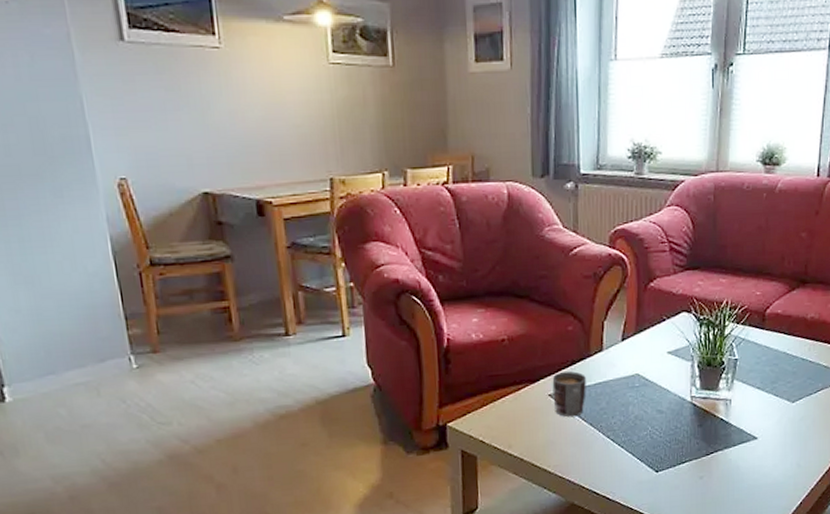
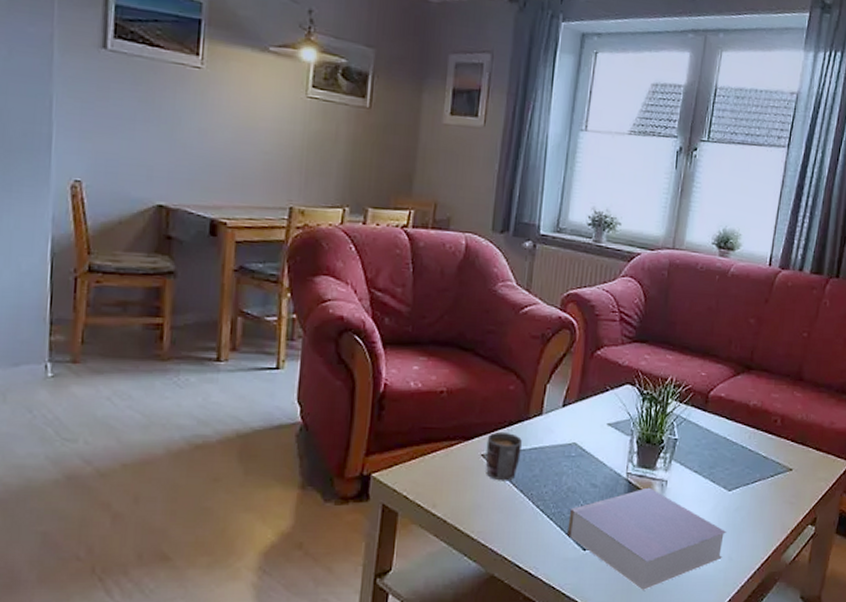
book: none [639,407,793,503] -> present [567,487,727,590]

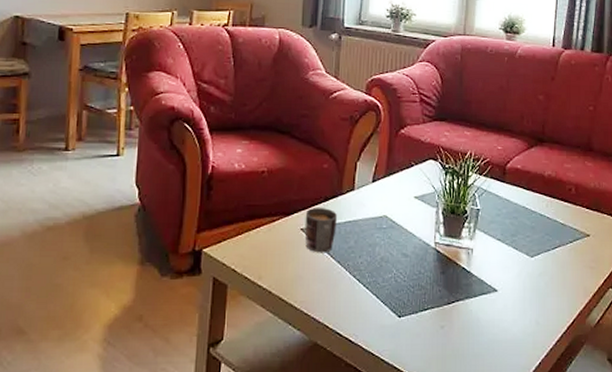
book: present [567,487,727,590] -> none [383,255,532,355]

